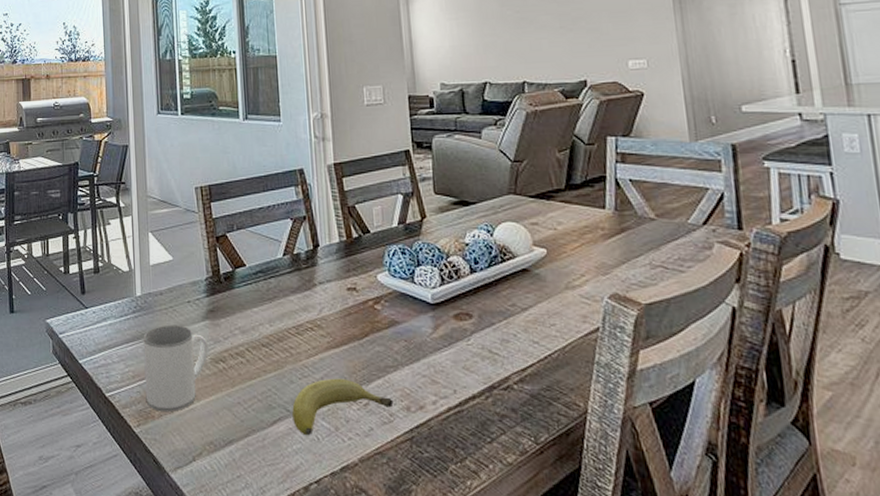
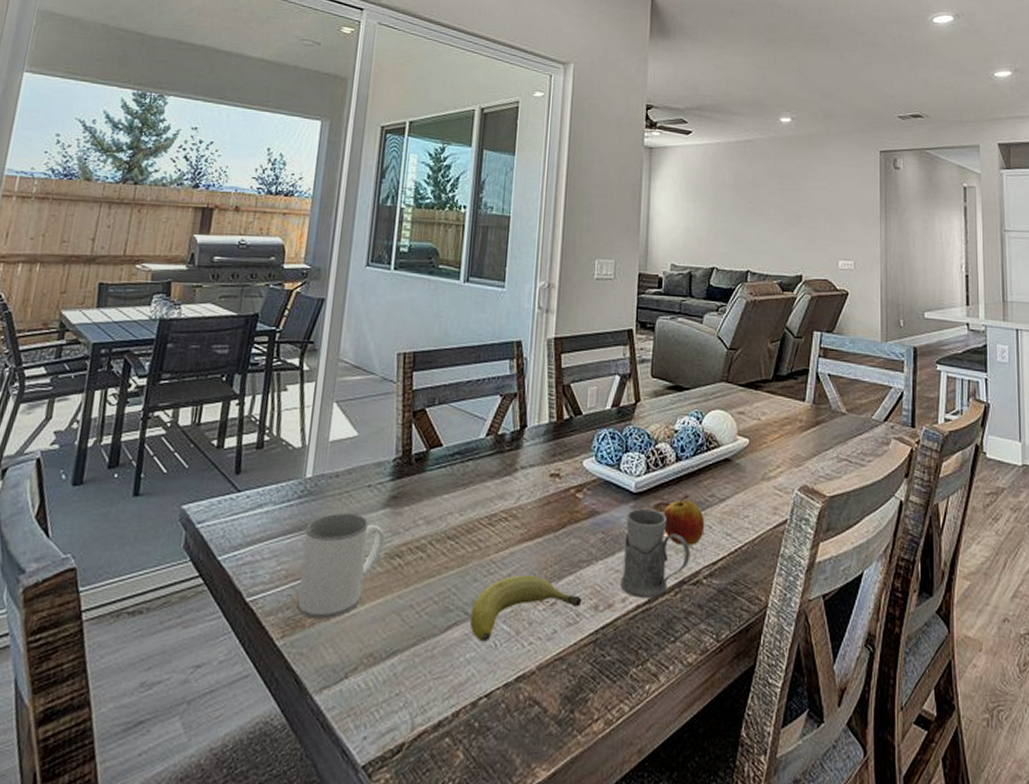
mug: none [427,317,497,401] -> present [620,508,690,598]
apple: none [463,305,509,353] -> present [663,495,705,546]

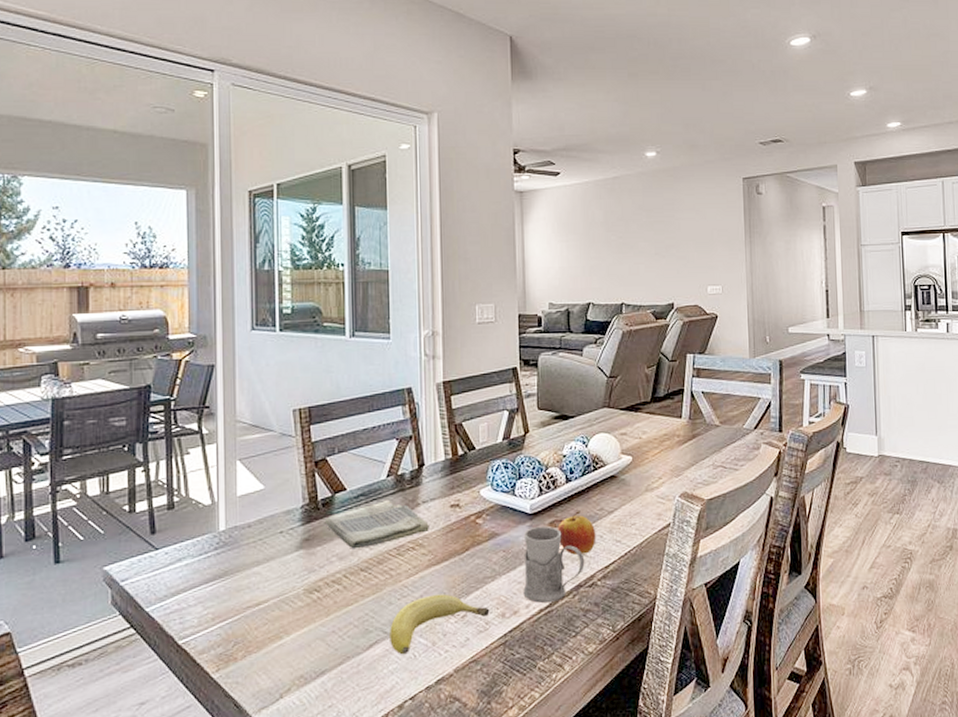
mug: present [297,513,385,620] -> none [226,557,302,653]
dish towel: none [415,461,526,514] -> present [324,499,429,549]

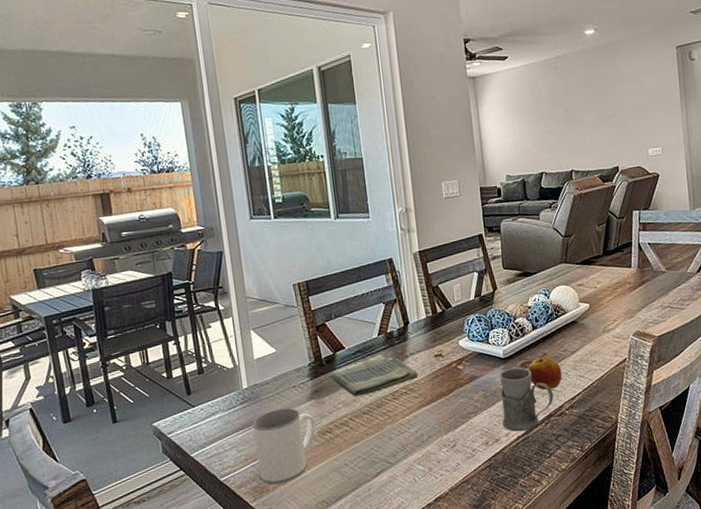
mug: none [226,557,302,653] -> present [252,408,316,485]
fruit: present [390,594,490,655] -> none [392,428,475,480]

